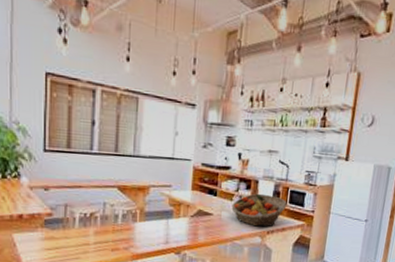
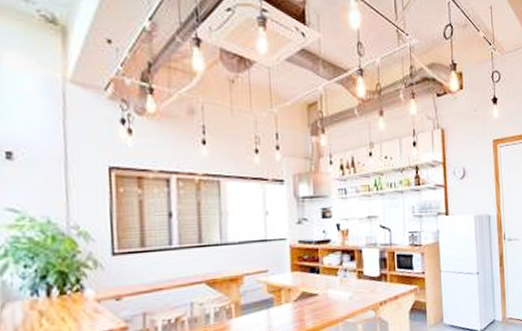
fruit basket: present [231,193,287,227] -> none [337,263,396,300]

